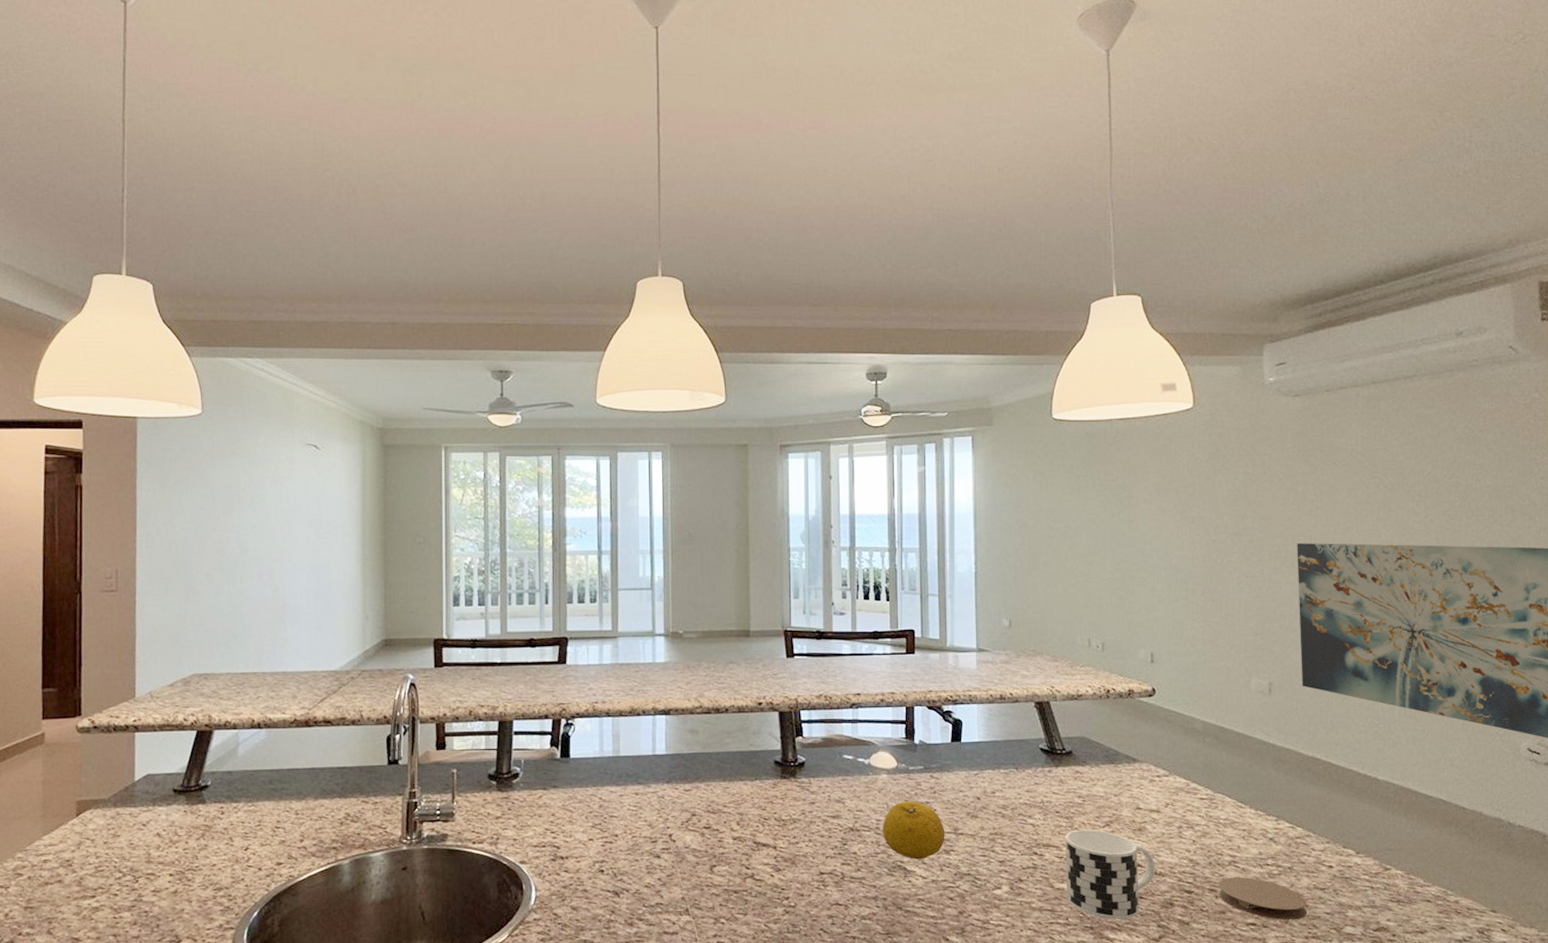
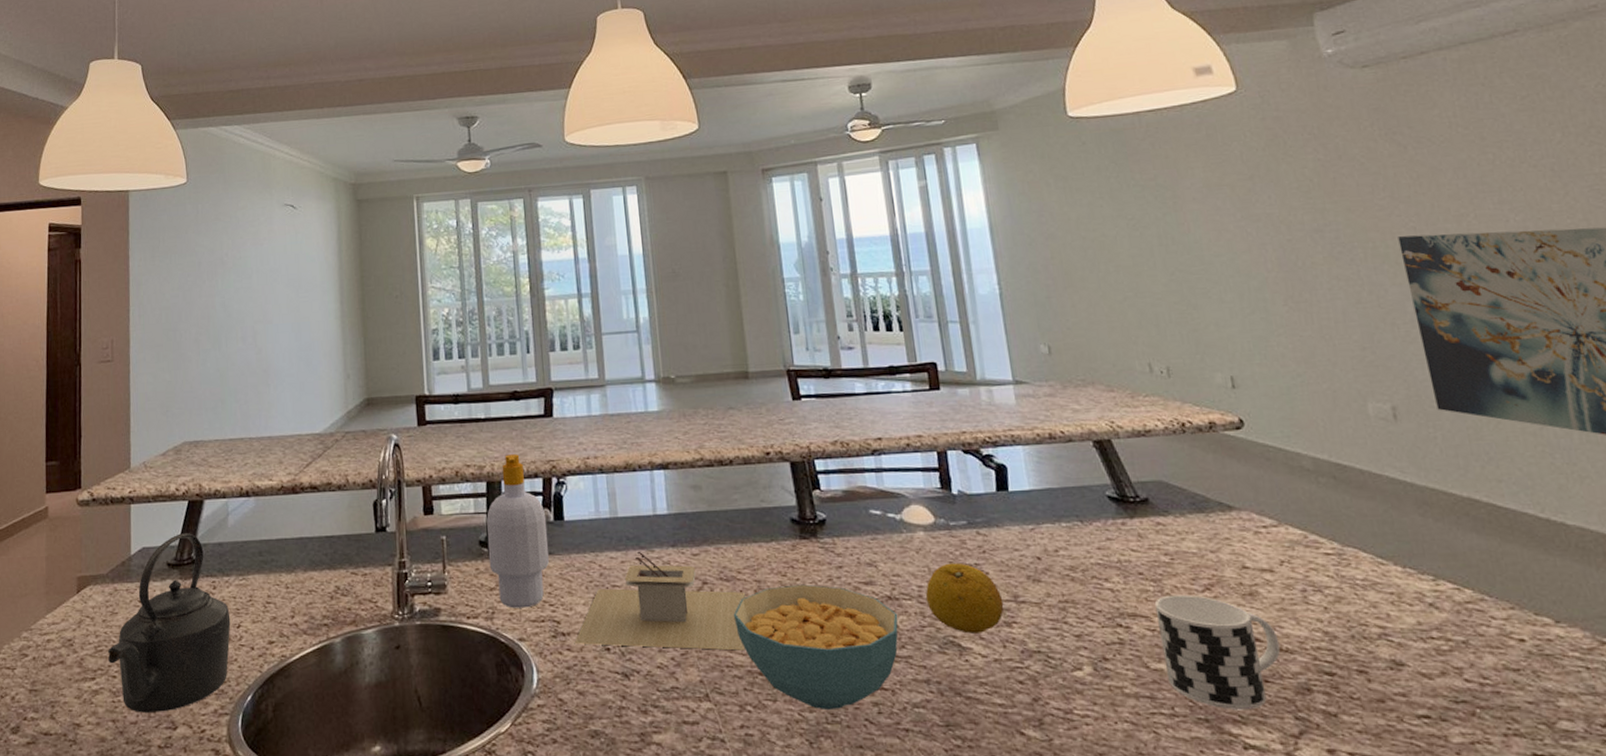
kettle: none [109,761,239,928] -> present [108,533,231,713]
soap bottle: none [496,697,554,835] -> present [487,454,549,608]
utensil holder: none [572,787,729,873] -> present [575,552,746,651]
cereal bowl: none [716,817,857,922] -> present [733,584,898,711]
coaster: present [1219,877,1308,920] -> none [1369,654,1501,712]

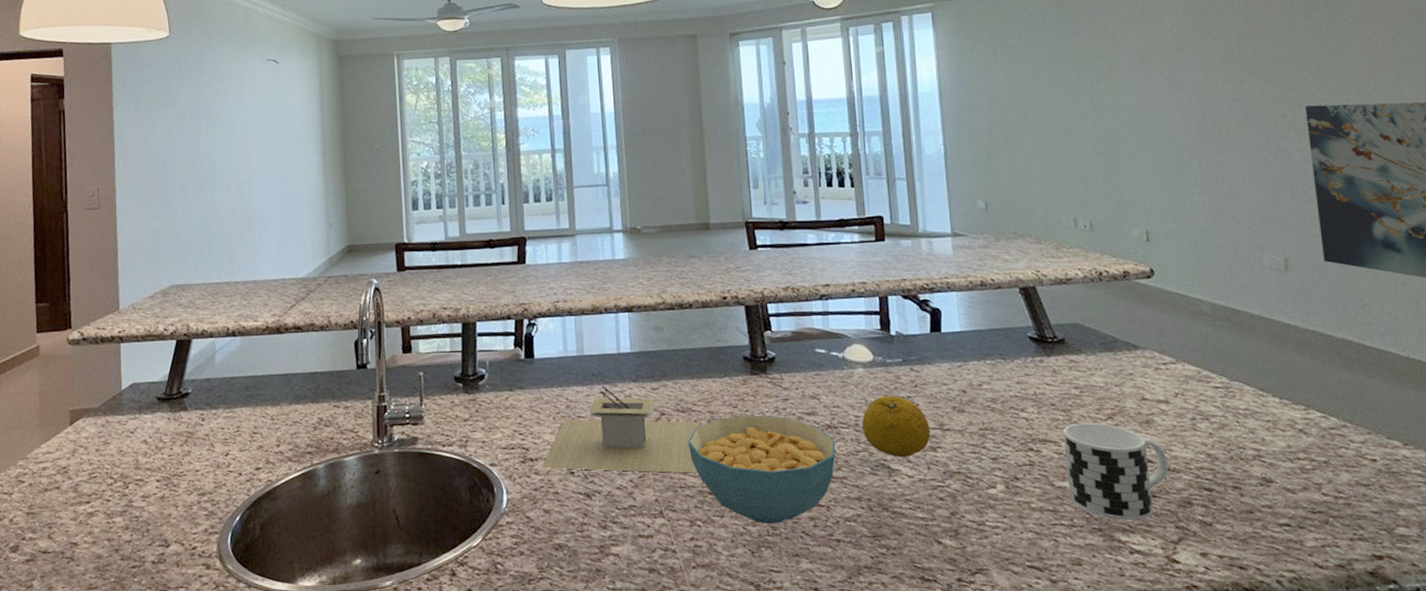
kettle: present [108,533,231,713] -> none [102,370,219,532]
soap bottle: present [487,454,549,608] -> none [462,298,520,437]

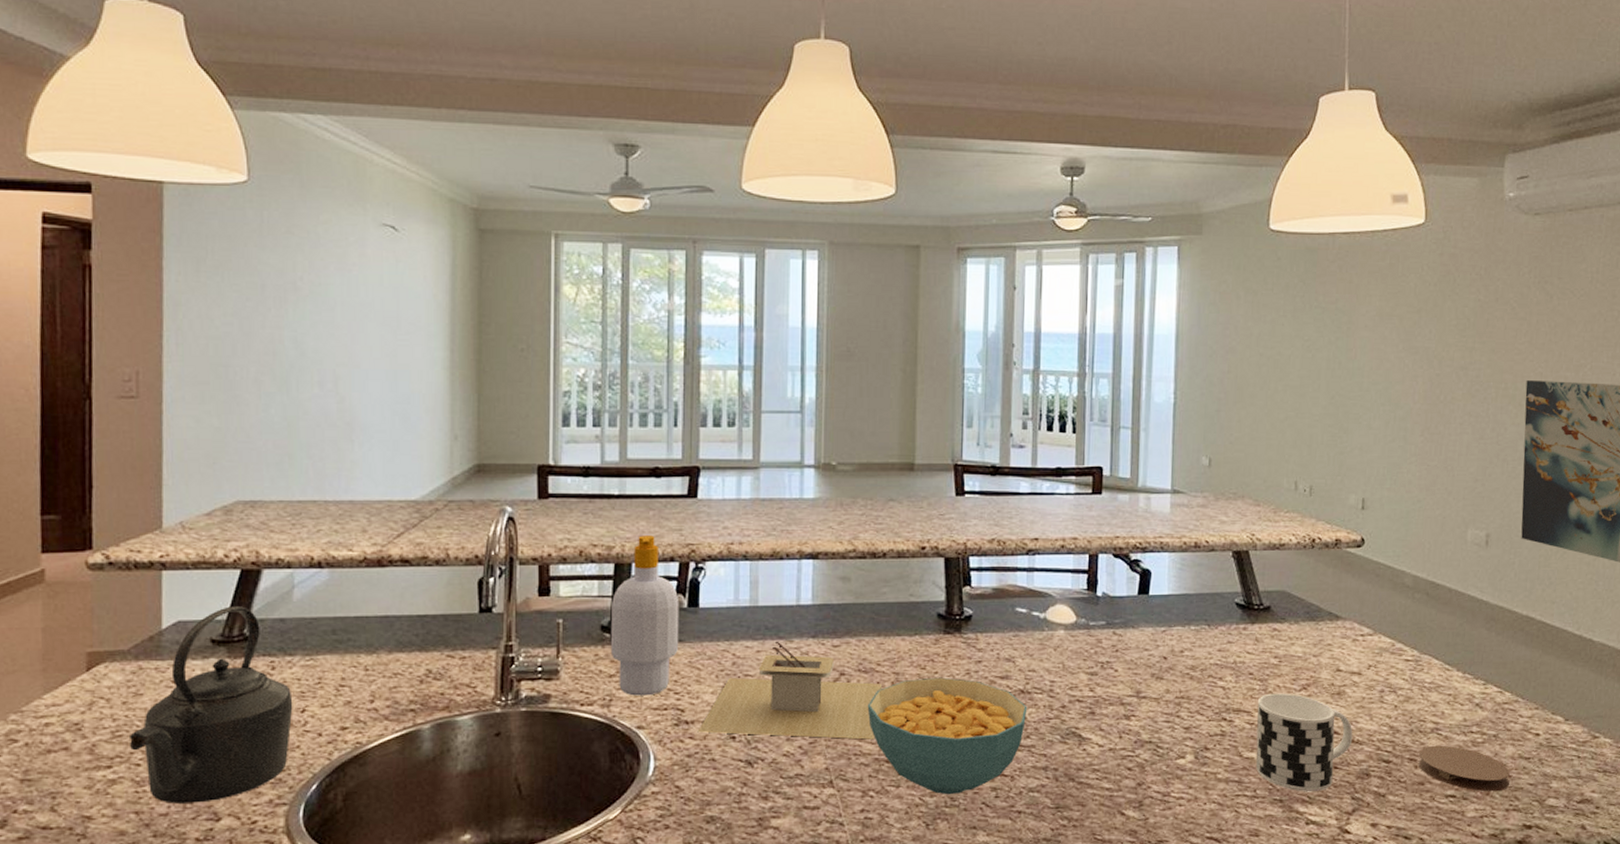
kettle: none [102,370,219,532] -> present [130,606,293,804]
soap bottle: none [462,298,520,437] -> present [610,536,680,696]
fruit: present [861,395,931,457] -> none [1056,660,1127,725]
coaster: none [1243,472,1351,521] -> present [1418,745,1510,792]

